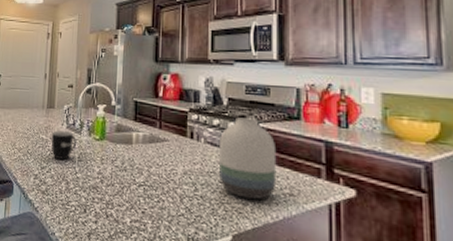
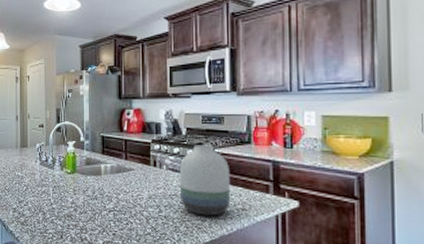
mug: present [51,130,77,160] -> none [26,167,51,194]

